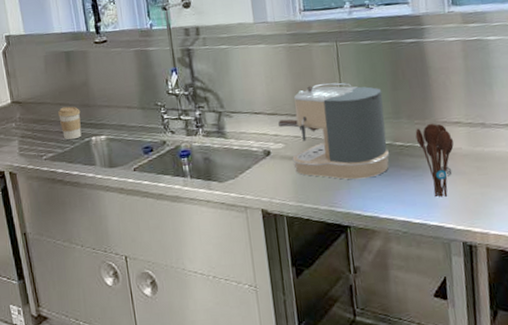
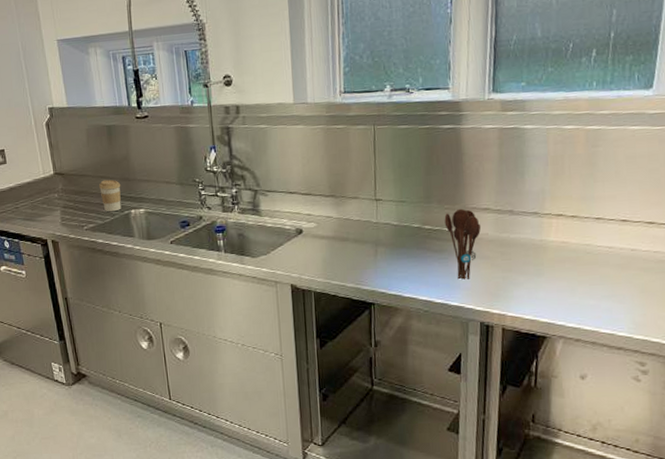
coffee maker: present [278,82,390,180] -> none [312,166,418,260]

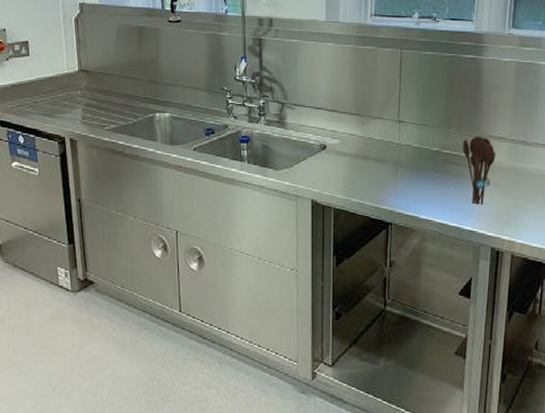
coffee cup: present [99,179,122,212] -> none [125,81,147,114]

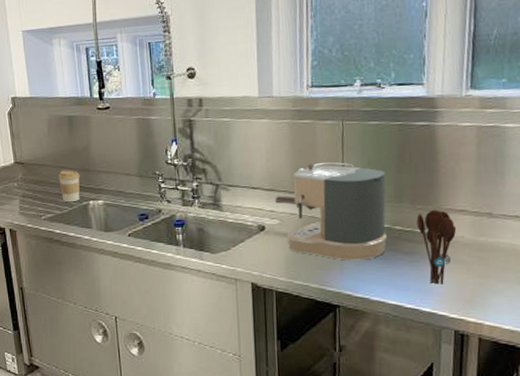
coffee cup: none [125,81,147,114] -> present [58,170,80,203]
coffee maker: none [337,88,437,181] -> present [276,162,388,261]

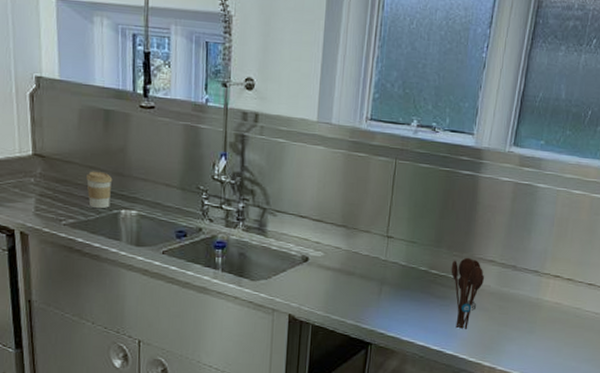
coffee maker: present [276,162,388,261] -> none [322,199,430,300]

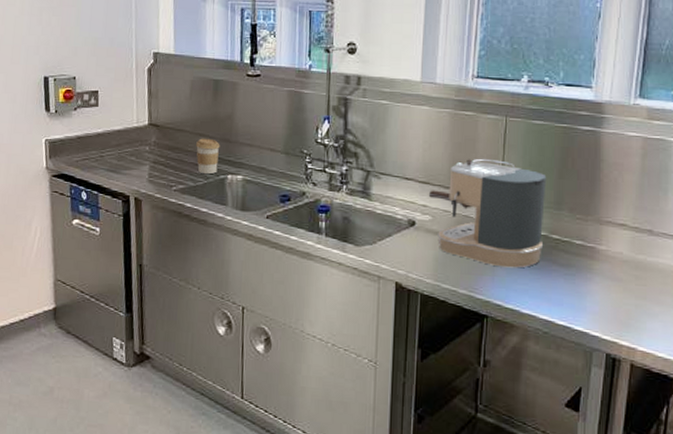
coffee maker: none [322,199,430,300] -> present [429,159,547,268]
utensil holder: present [451,257,485,329] -> none [575,220,616,302]

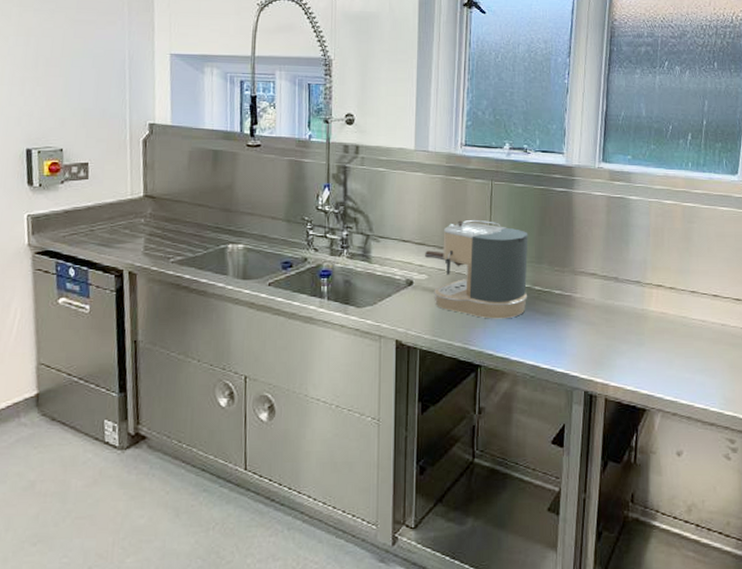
coffee cup: present [196,138,220,175] -> none [195,208,220,245]

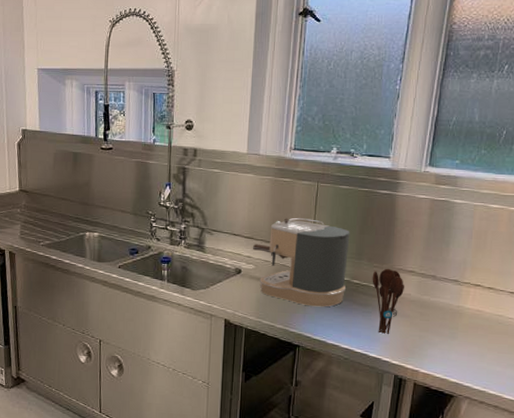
utensil holder: none [554,272,588,345] -> present [372,268,405,334]

